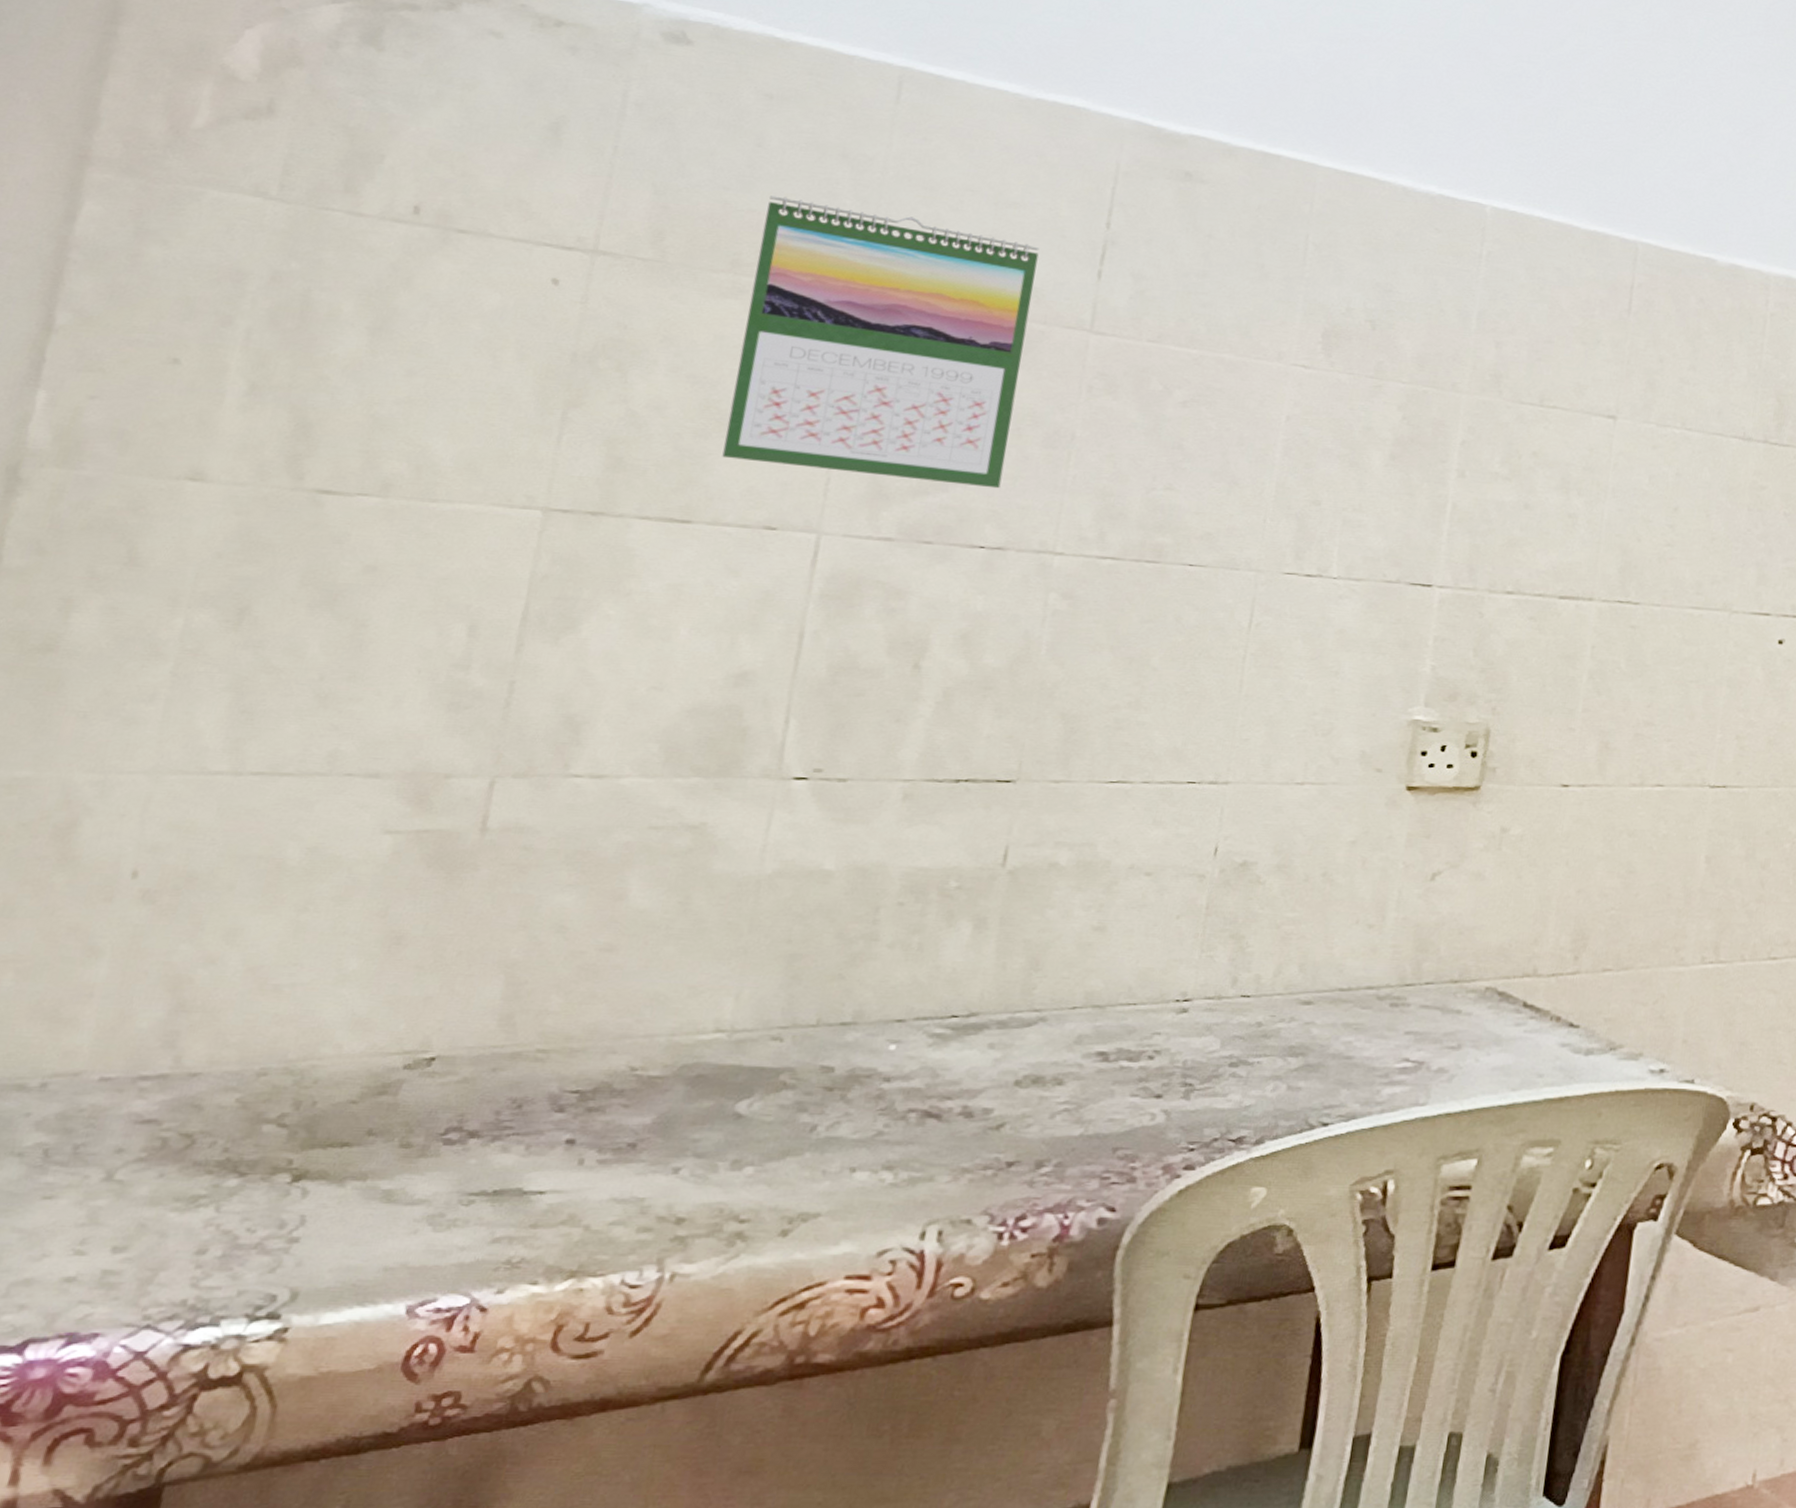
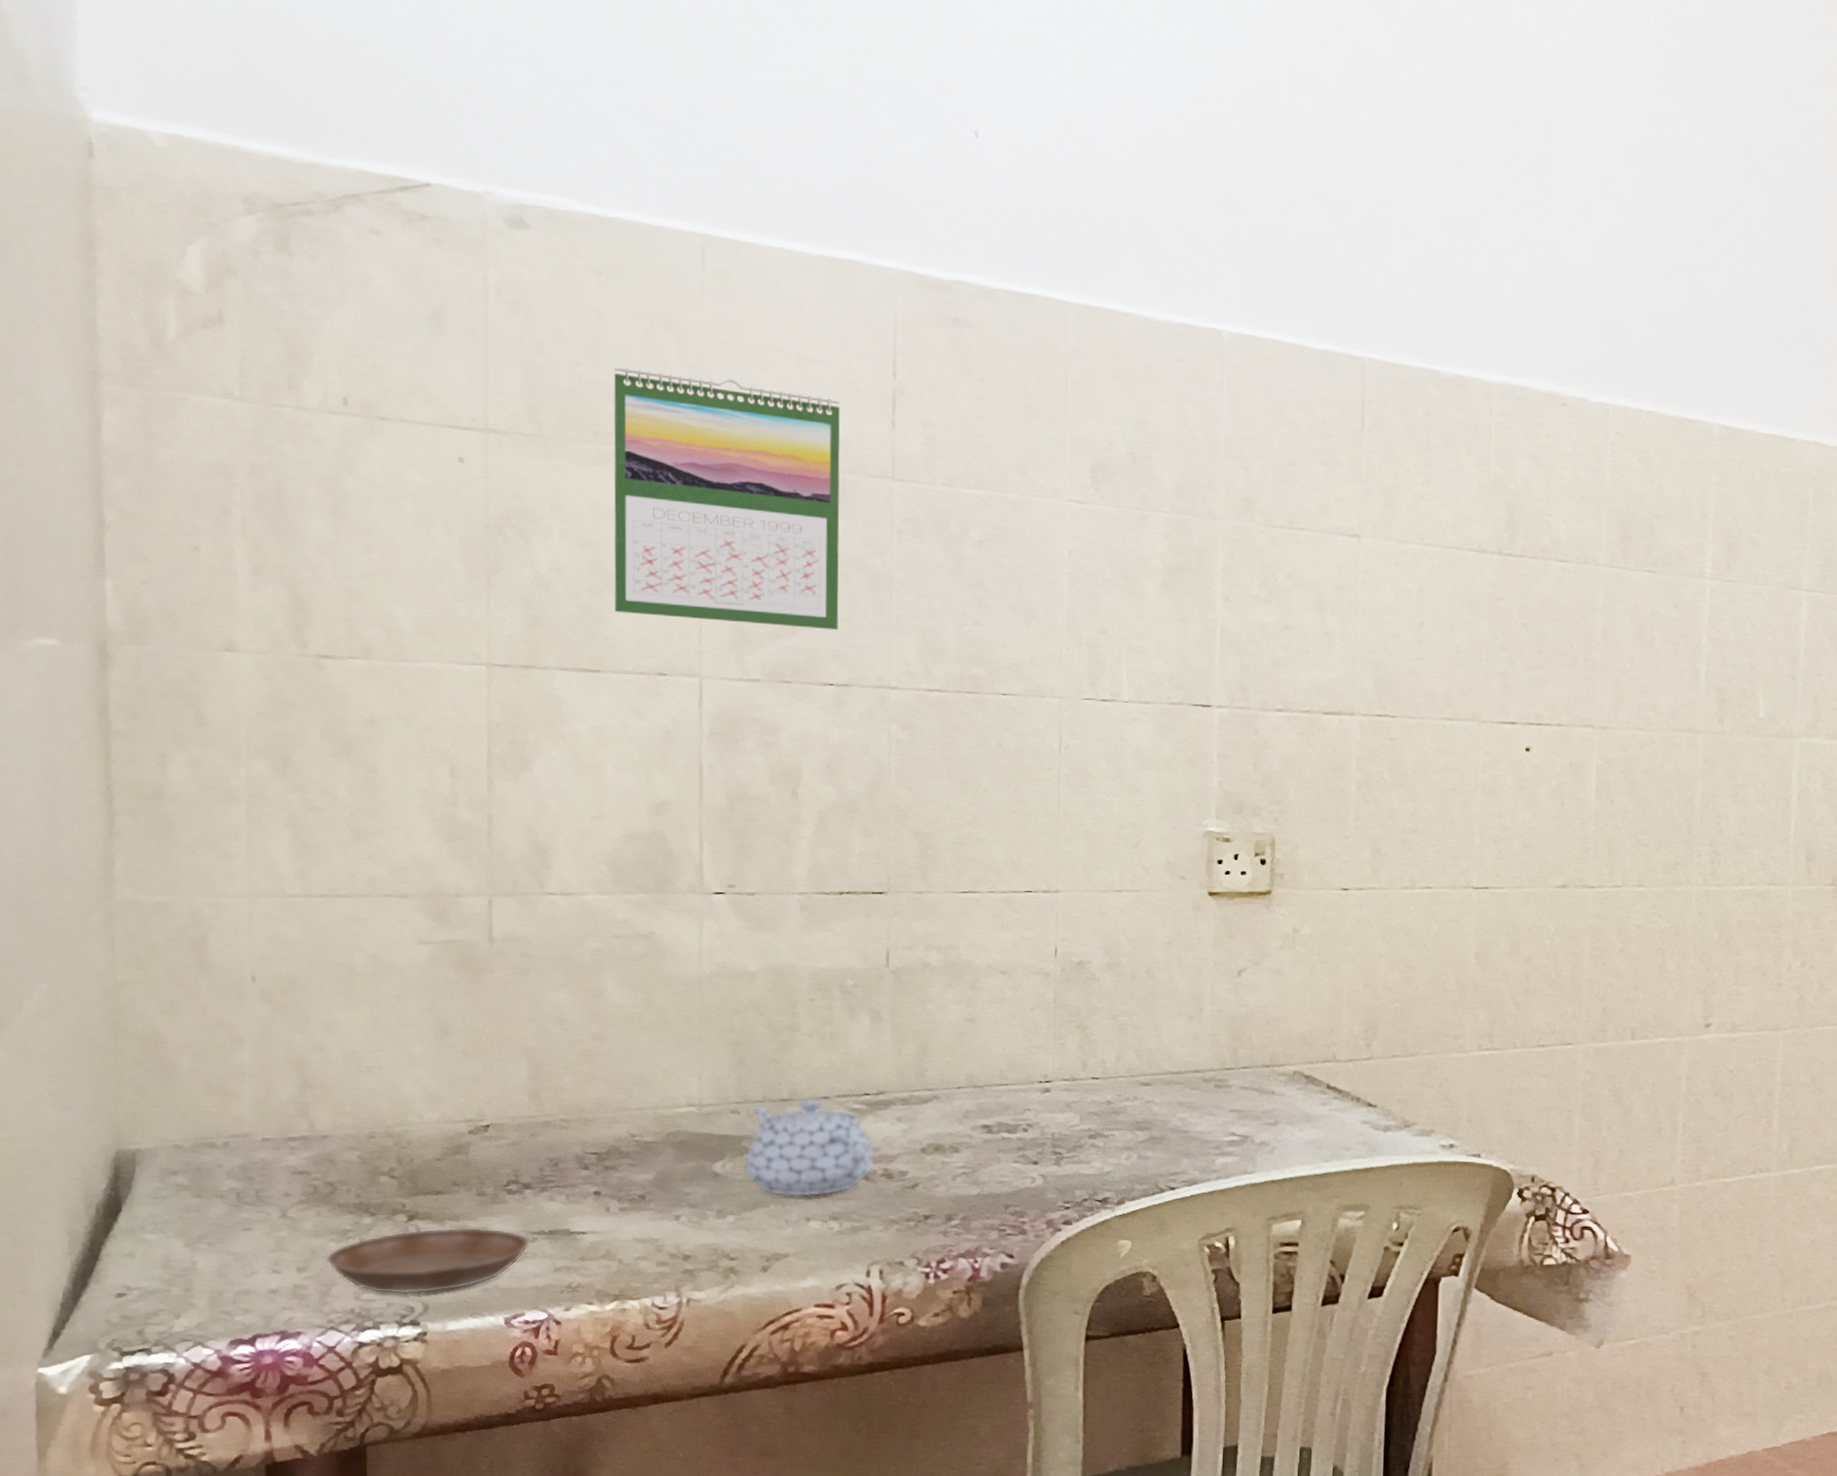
saucer: none [158,1188,464,1280] -> present [326,1226,531,1295]
teapot: none [776,1020,955,1143] -> present [743,1097,875,1198]

